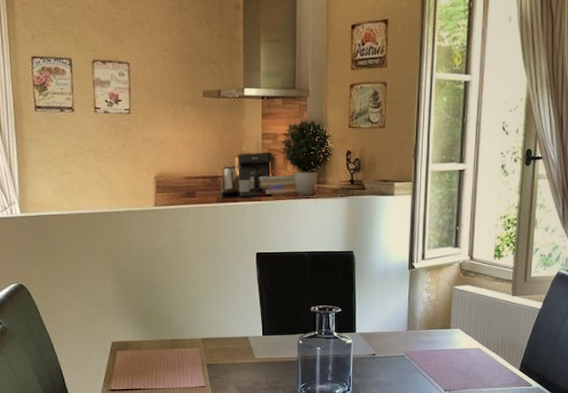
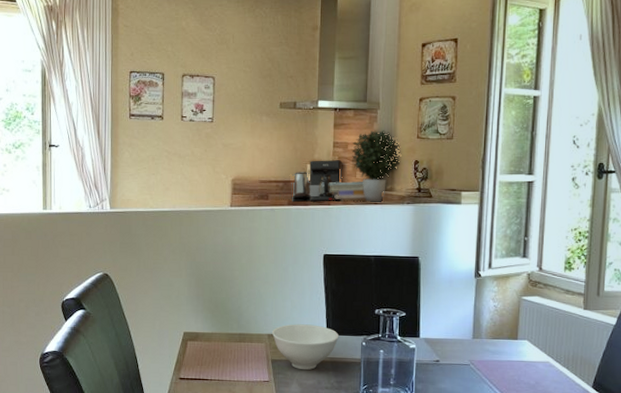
bowl: none [206,326,275,373] -> present [272,324,339,371]

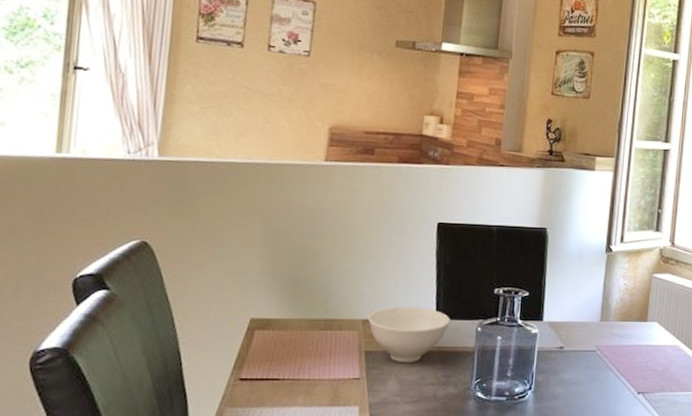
kettle: present [291,172,311,203] -> none [403,123,428,160]
coffee maker: present [309,160,342,203] -> none [425,111,466,162]
books: present [329,181,367,203] -> none [449,138,492,164]
potted plant: present [351,130,401,202] -> none [476,82,532,164]

